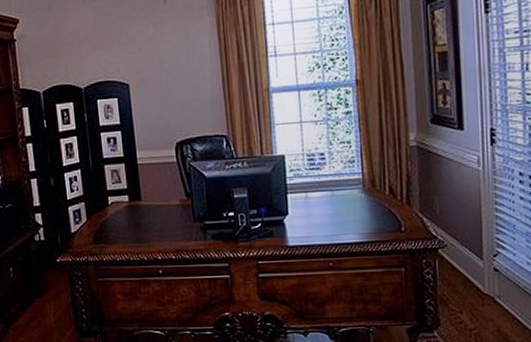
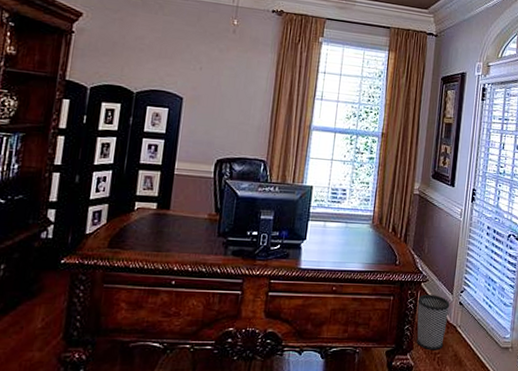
wastebasket: none [437,262,481,326] -> present [417,294,450,351]

